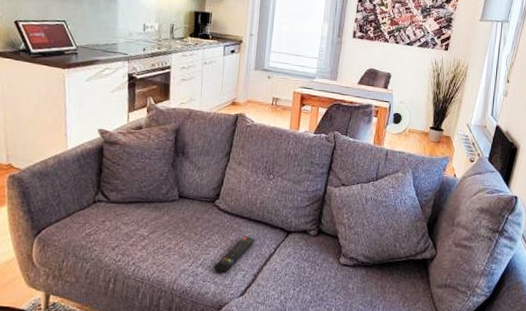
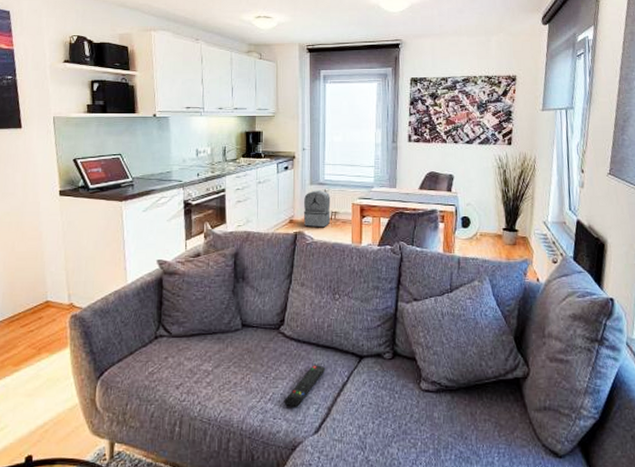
backpack: none [246,76,274,112] -> present [303,190,331,228]

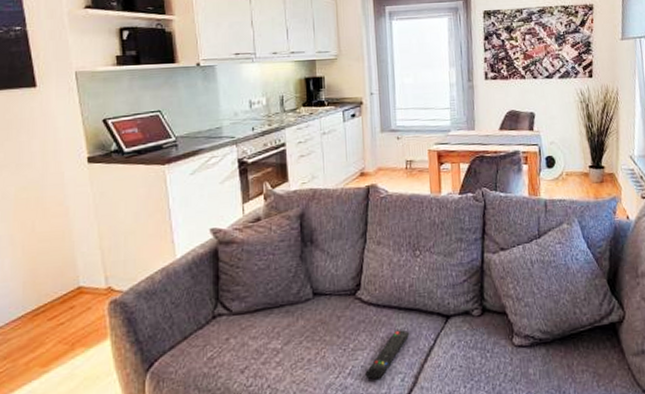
backpack: present [303,190,331,228] -> none [375,137,406,179]

